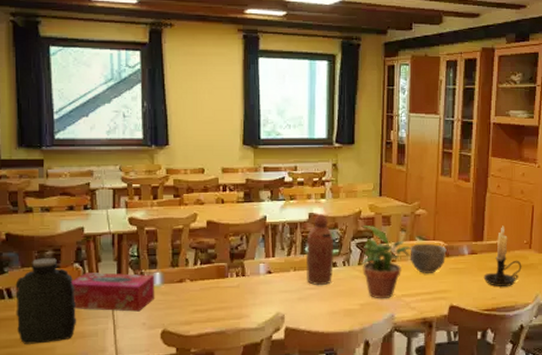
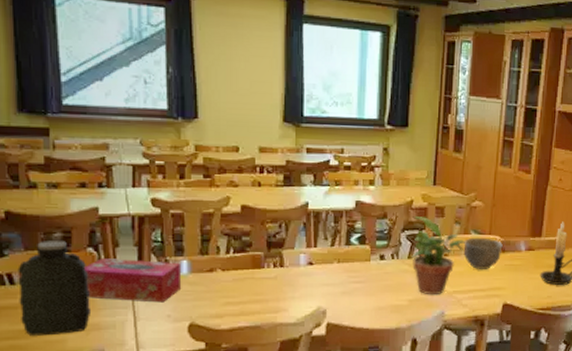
bottle: present [305,214,335,285] -> none [350,202,383,278]

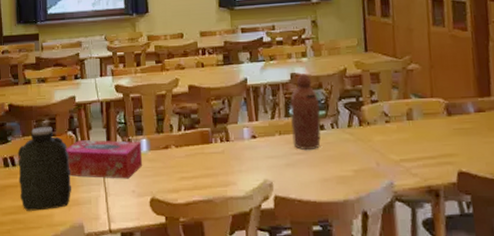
bottle: none [350,202,383,278] -> present [290,74,321,150]
potted plant: present [410,216,465,295] -> none [348,84,406,165]
bowl: present [463,237,503,269] -> none [404,101,448,135]

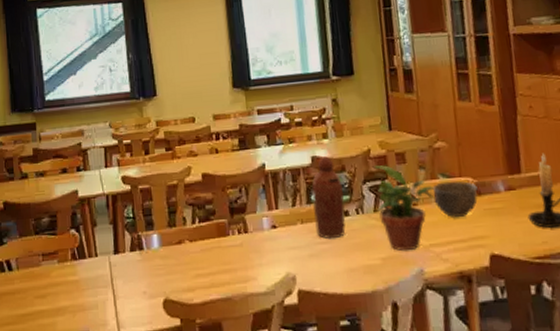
water jug: present [17,126,71,211] -> none [14,224,76,320]
tissue box: present [66,140,143,179] -> none [69,237,155,280]
potted plant: none [348,84,406,165] -> present [372,165,434,251]
bowl: none [404,101,448,135] -> present [432,181,478,217]

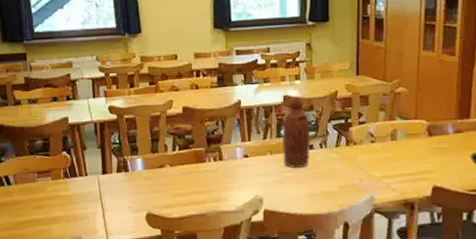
potted plant: present [372,165,434,251] -> none [338,106,391,181]
bowl: present [432,181,478,217] -> none [390,122,429,154]

